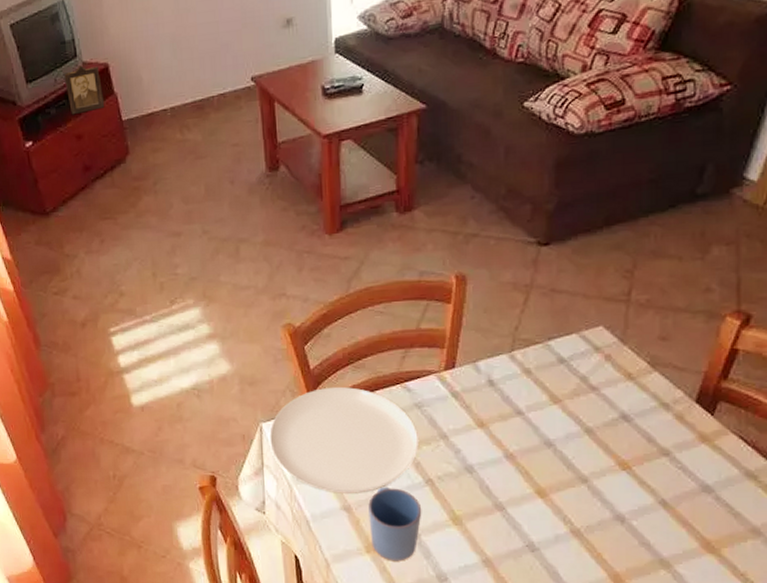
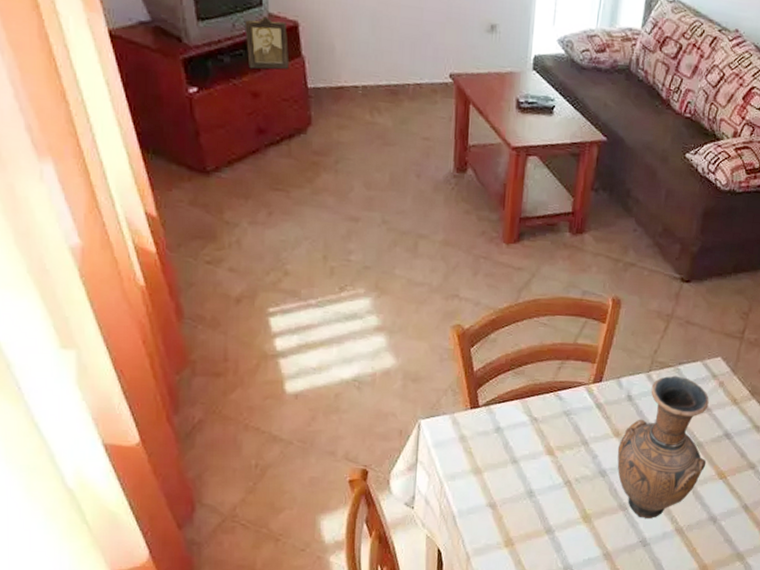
plate: present [269,386,418,493] -> none [426,390,563,492]
mug: present [368,487,422,562] -> none [510,486,559,555]
vase: none [484,353,601,519] -> present [617,375,709,518]

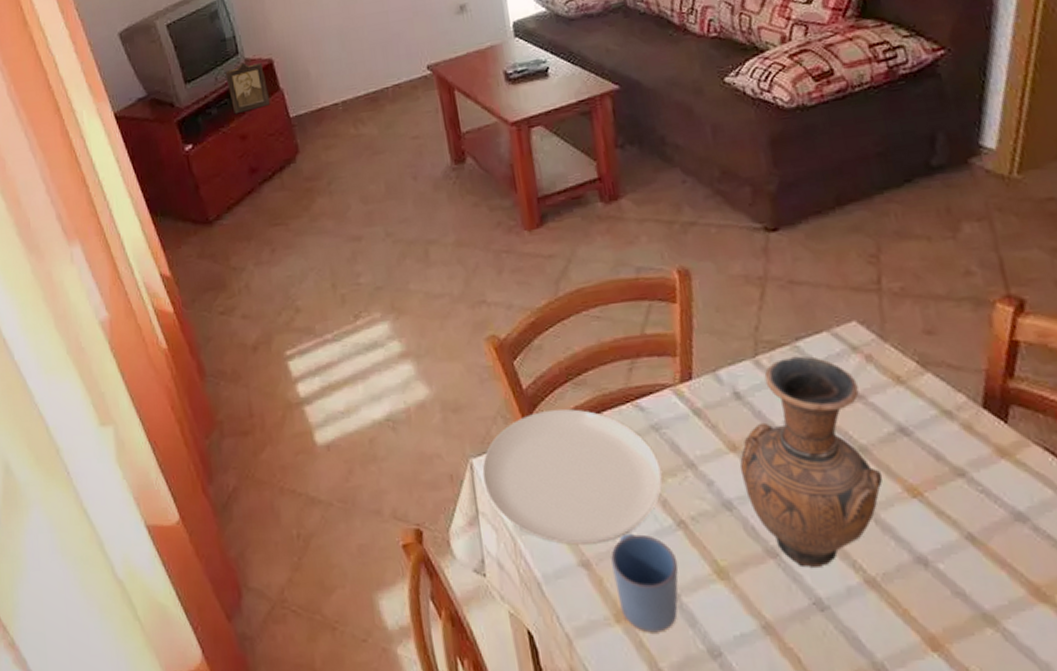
plate: none [426,390,563,492] -> present [482,408,663,545]
mug: none [510,486,559,555] -> present [610,533,678,633]

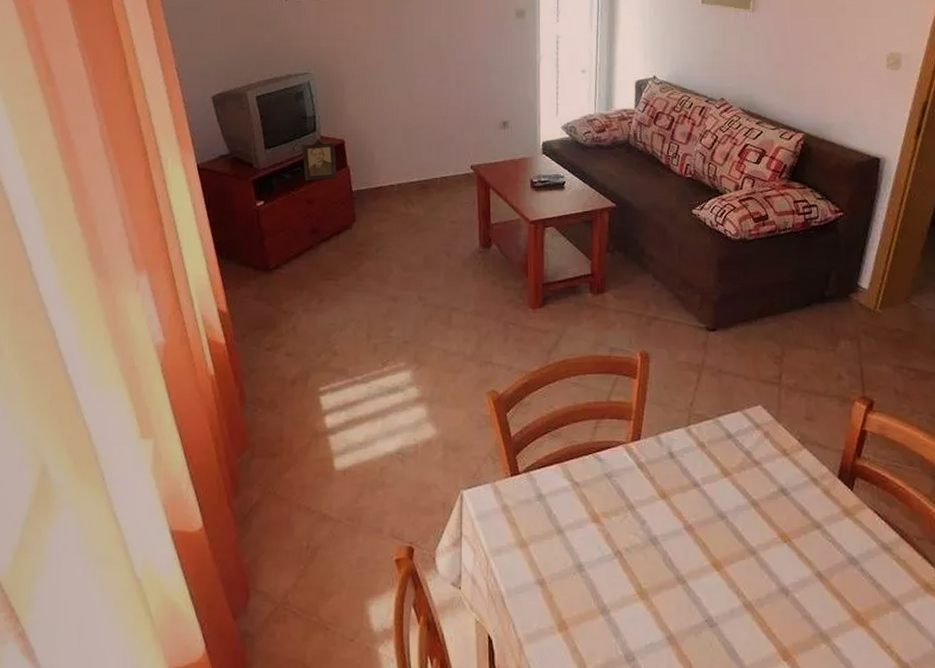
plate: present [482,408,663,545] -> none [470,454,608,566]
mug: present [610,533,678,633] -> none [561,559,611,641]
vase: present [739,356,883,567] -> none [666,428,766,592]

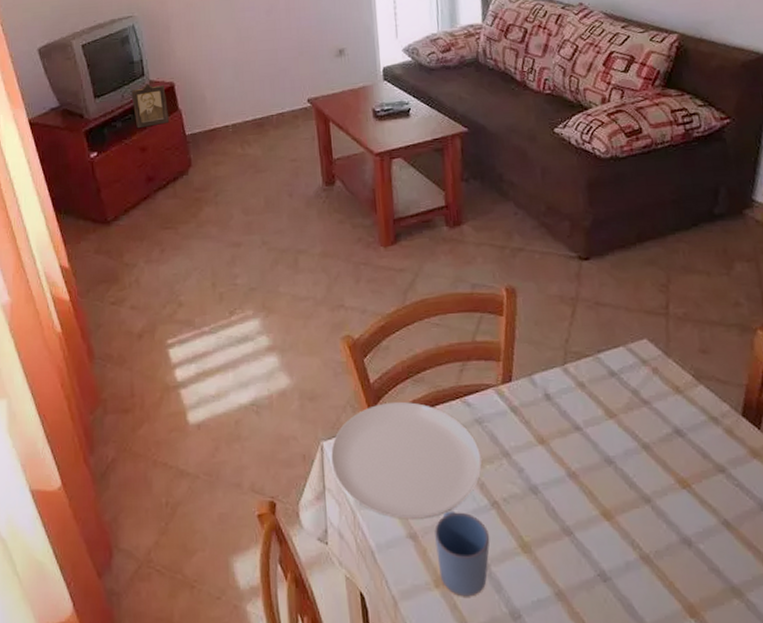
plate: none [470,454,608,566] -> present [331,401,482,519]
mug: none [561,559,611,641] -> present [434,511,490,597]

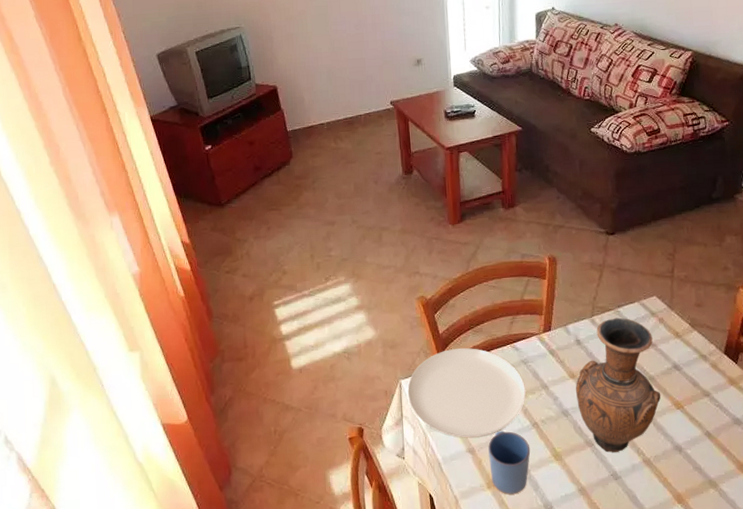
photo frame: present [131,83,170,129] -> none [240,86,273,125]
vase: none [545,366,660,544] -> present [575,317,661,452]

